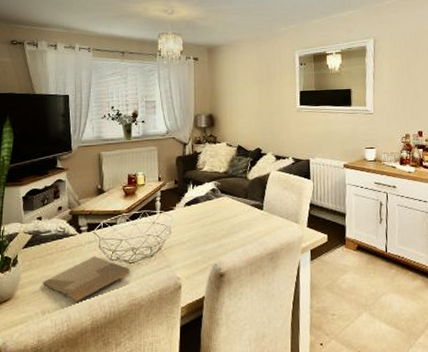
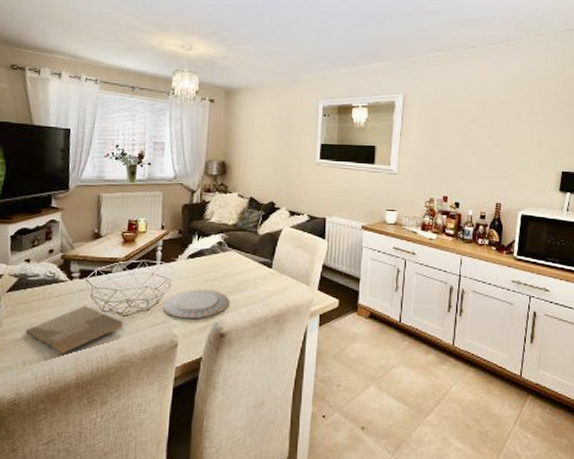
plate: none [165,233,227,262] -> present [162,289,230,319]

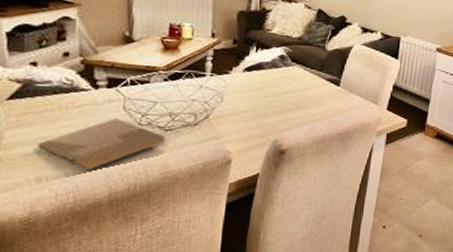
plate: present [162,289,230,319] -> none [213,104,292,135]

